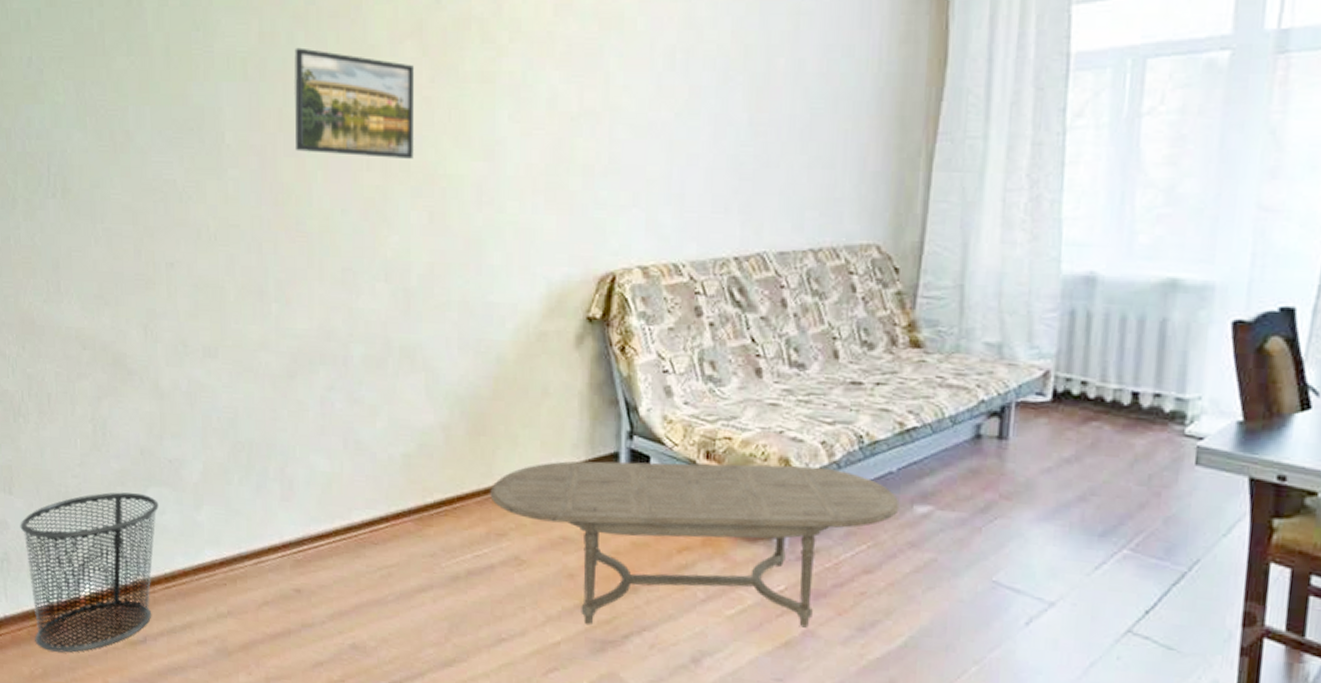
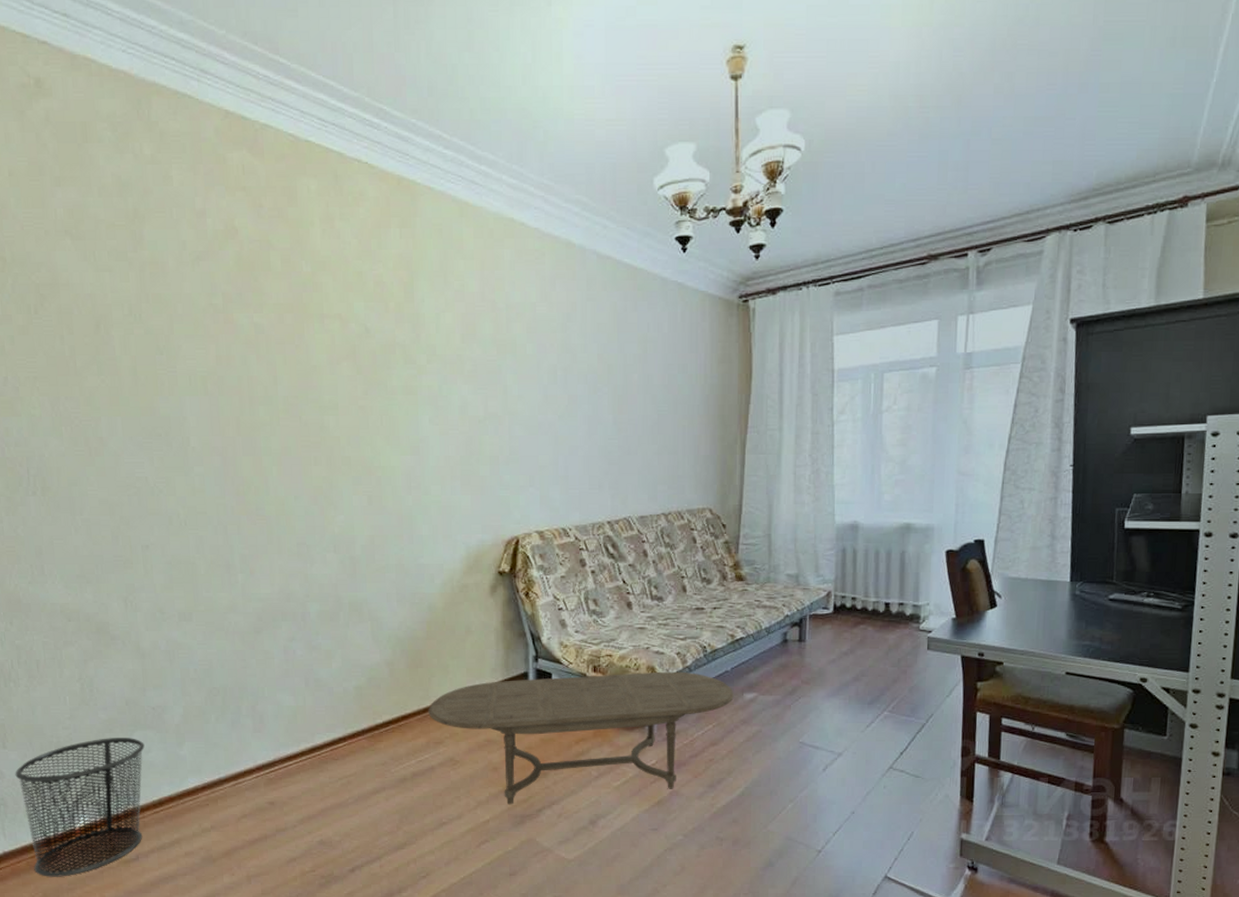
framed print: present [294,47,414,159] -> none [248,368,353,455]

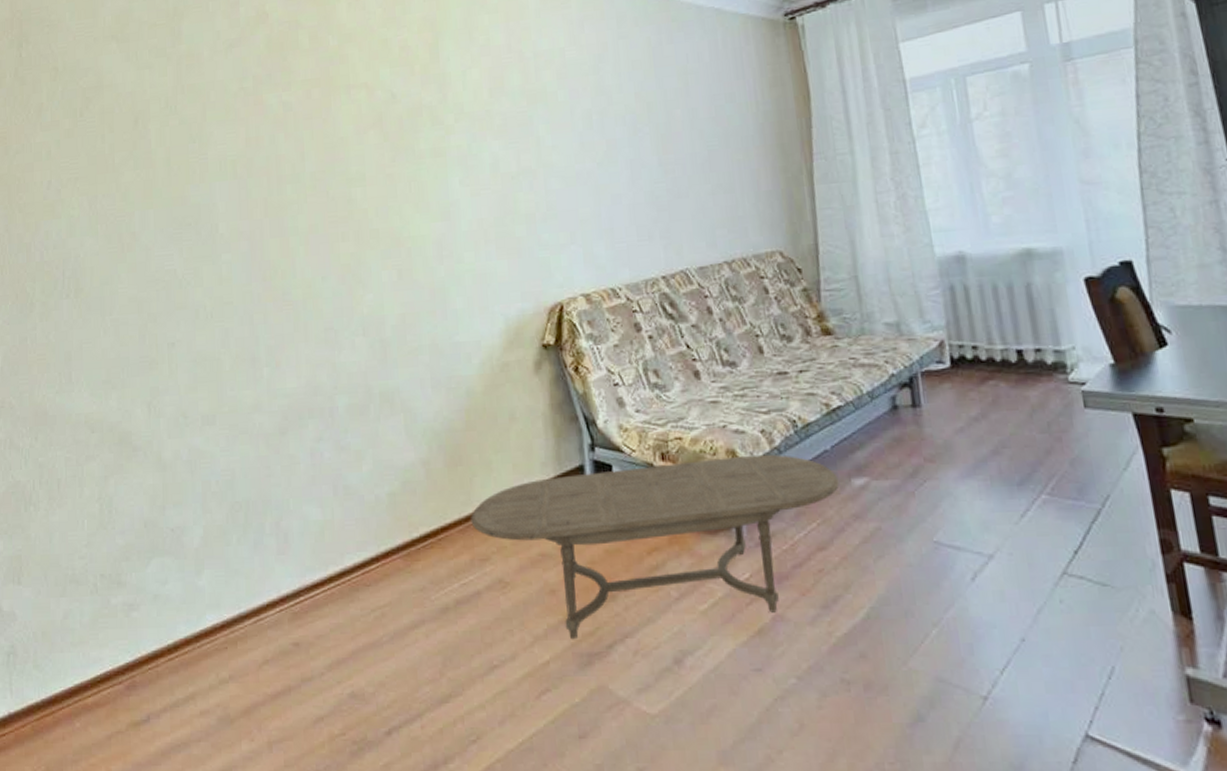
waste bin: present [15,738,145,877] -> none [27,566,162,745]

